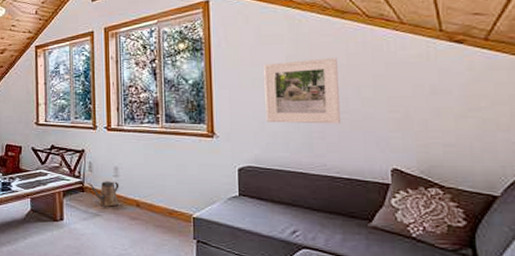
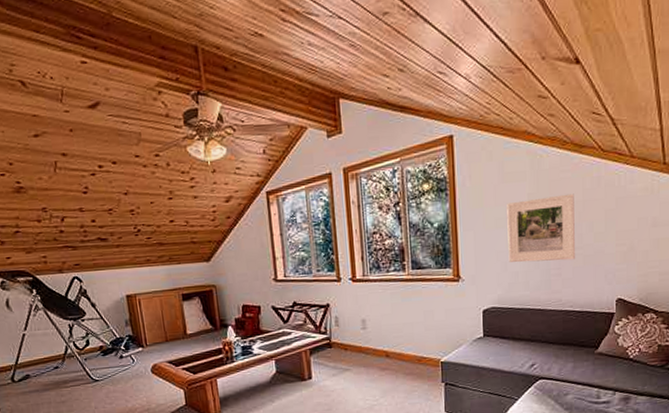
watering can: present [87,181,119,207] -> none [335,334,368,361]

